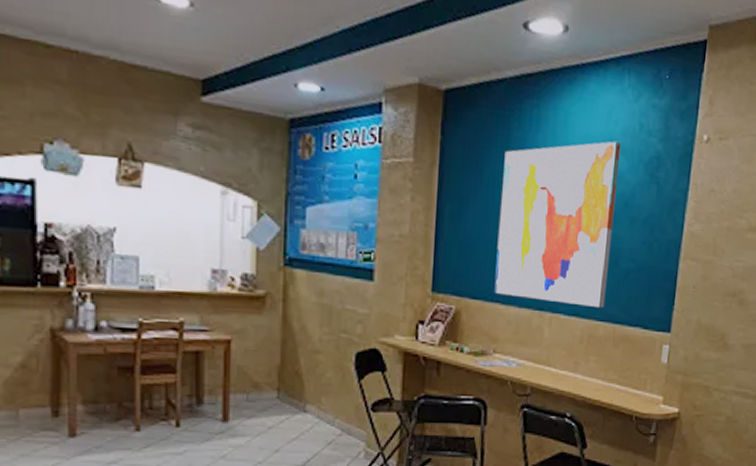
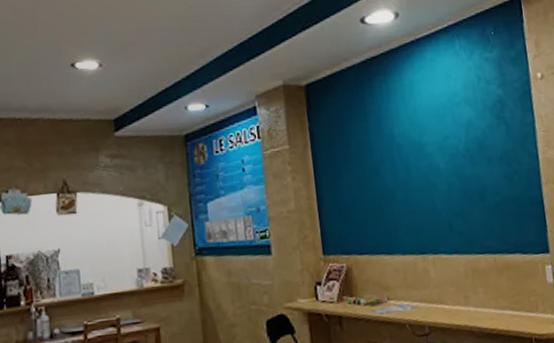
wall art: present [494,141,622,307] -> none [364,95,481,247]

